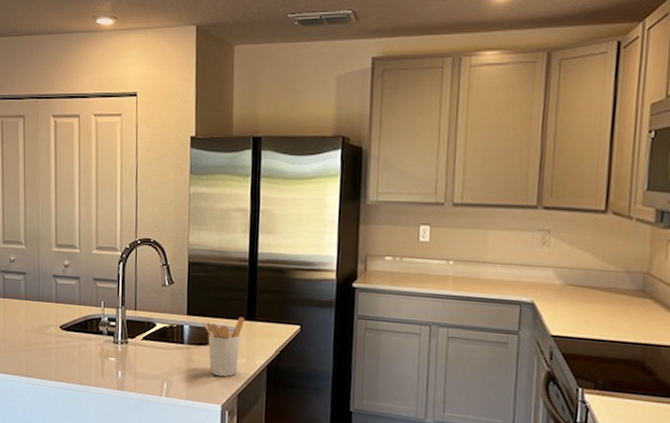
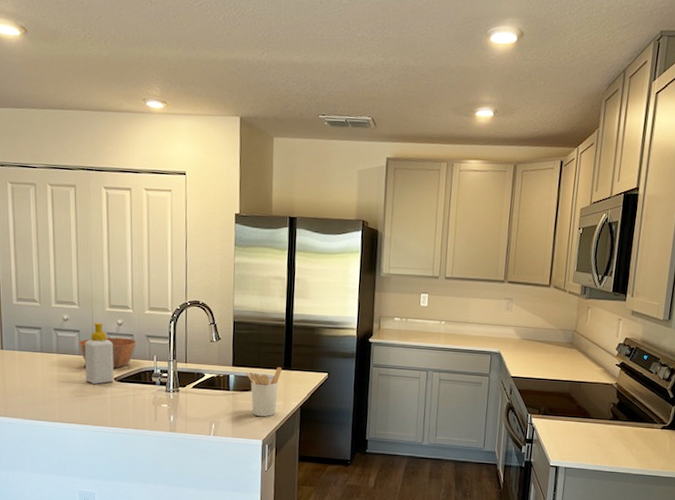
bowl: none [25,280,83,315] -> present [79,337,137,369]
soap bottle: none [30,263,60,333] -> present [84,322,114,384]

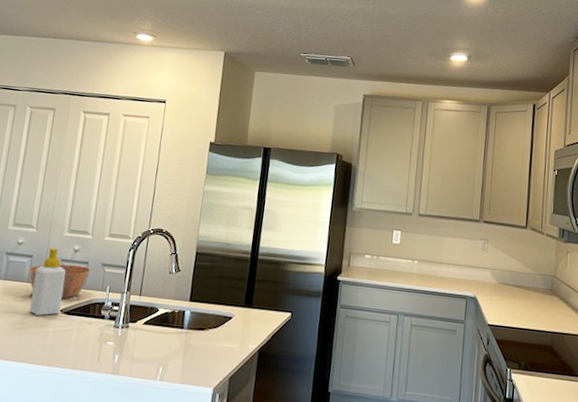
utensil holder: present [245,367,283,417] -> none [202,304,243,361]

